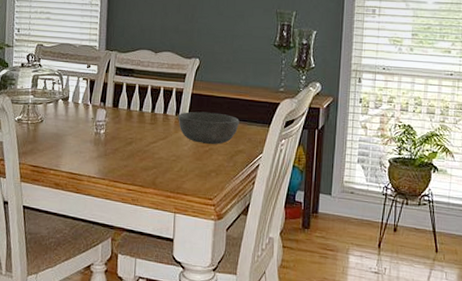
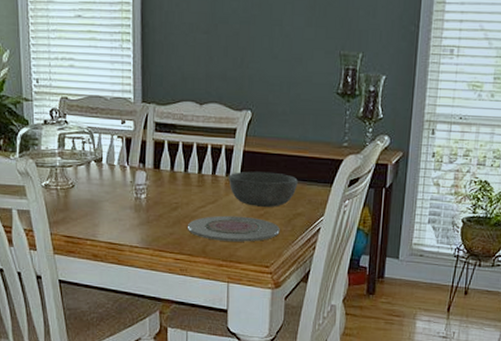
plate: none [139,150,223,176] -> present [187,215,280,242]

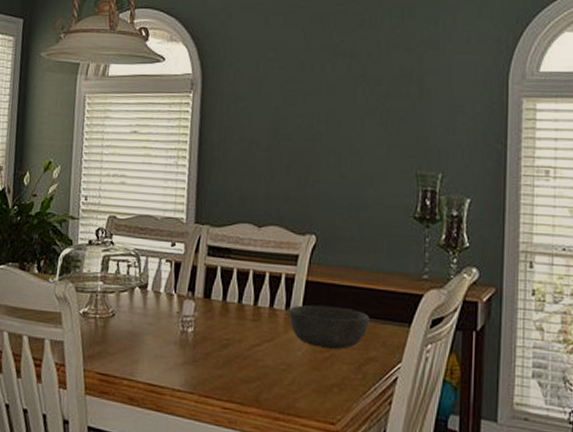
plate: present [187,215,280,242] -> none [238,357,348,391]

